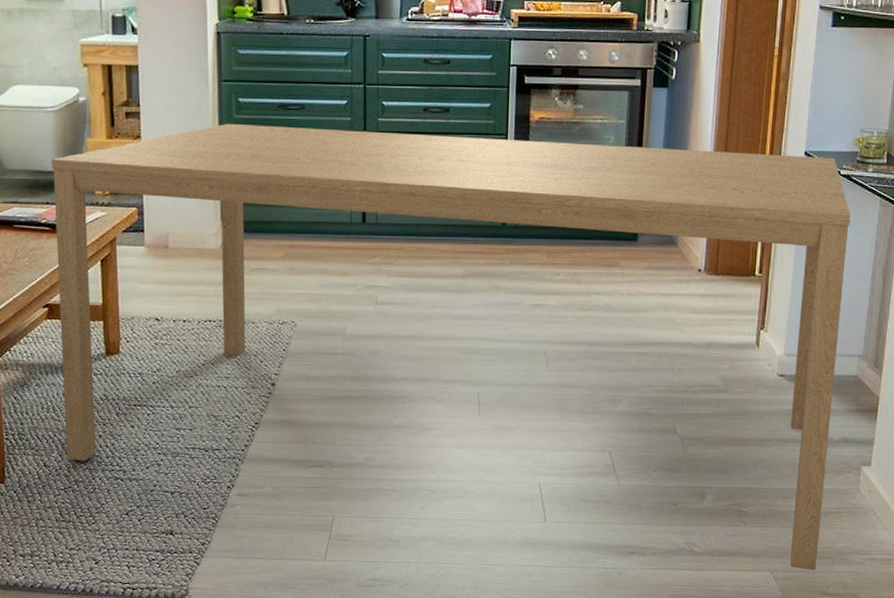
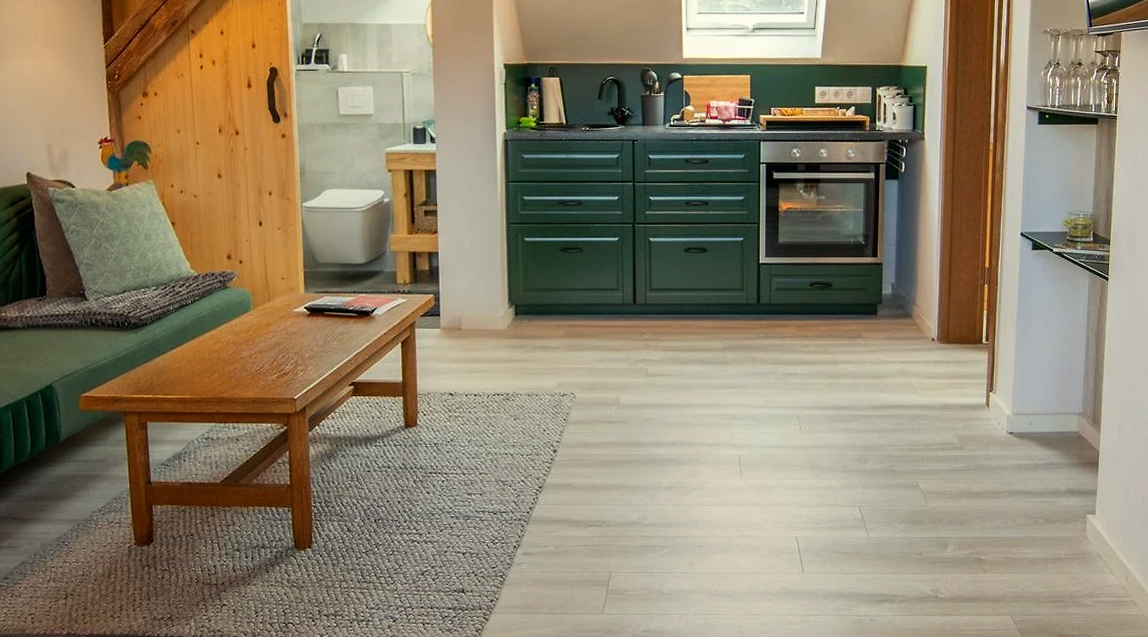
dining table: present [52,123,851,570] -> none [359,218,1064,613]

